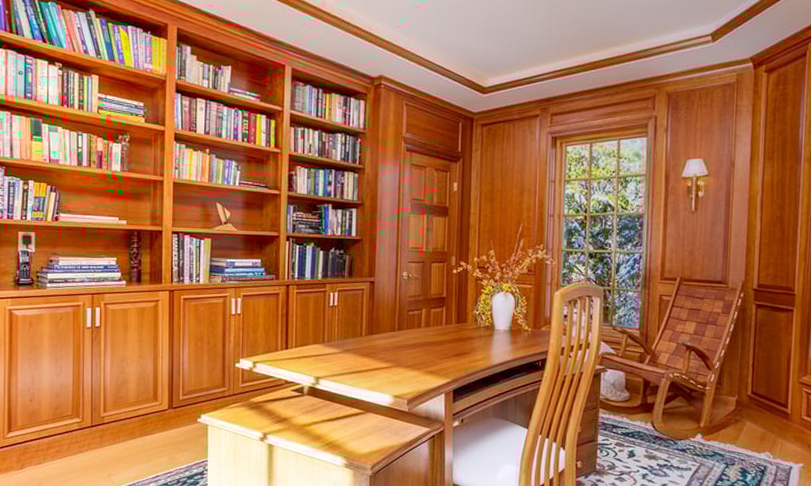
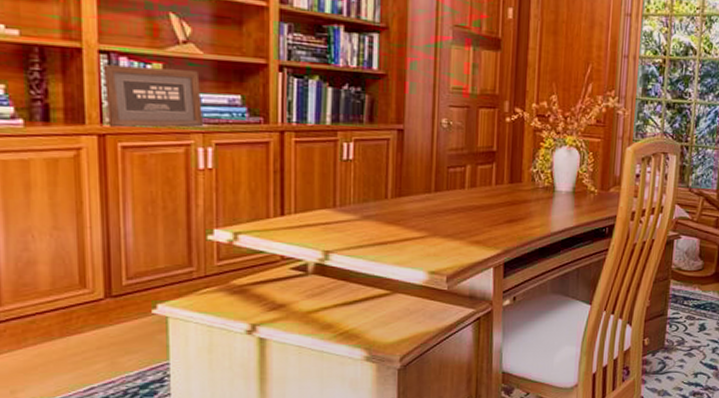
picture frame: none [174,241,236,285] -> present [102,64,204,128]

